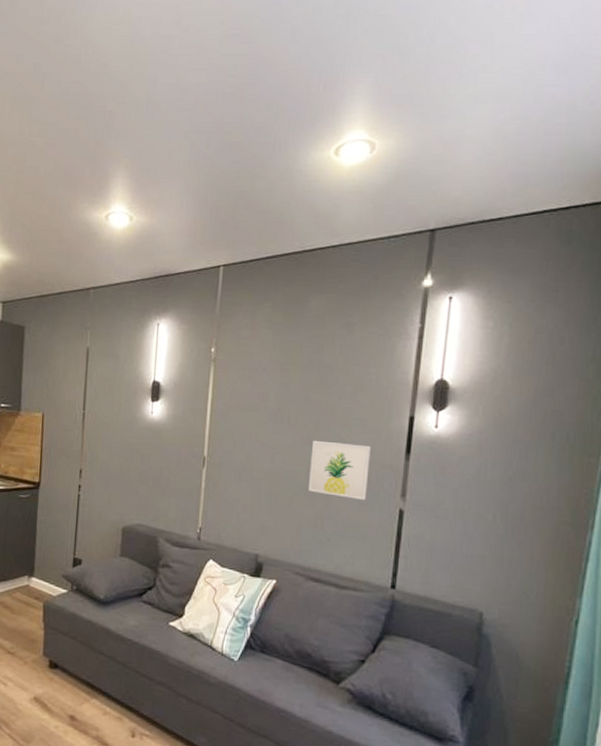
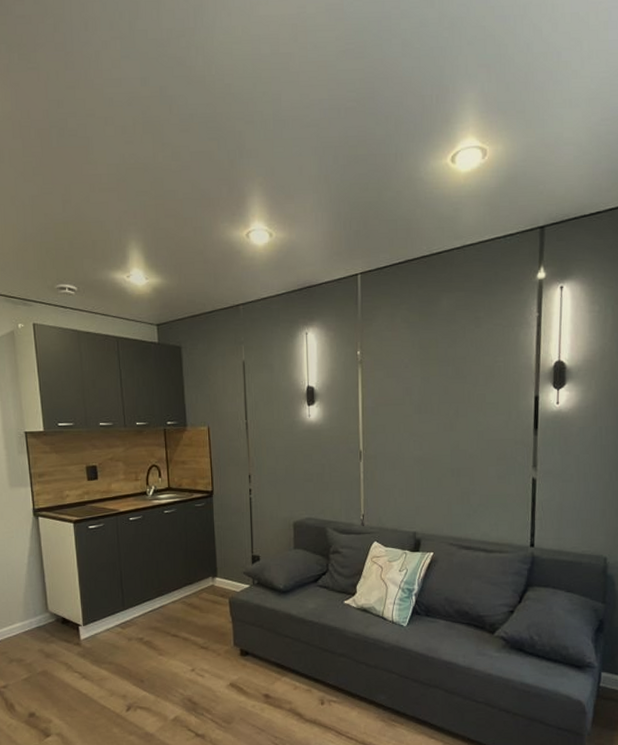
wall art: present [309,440,371,501] -> none [453,425,504,475]

